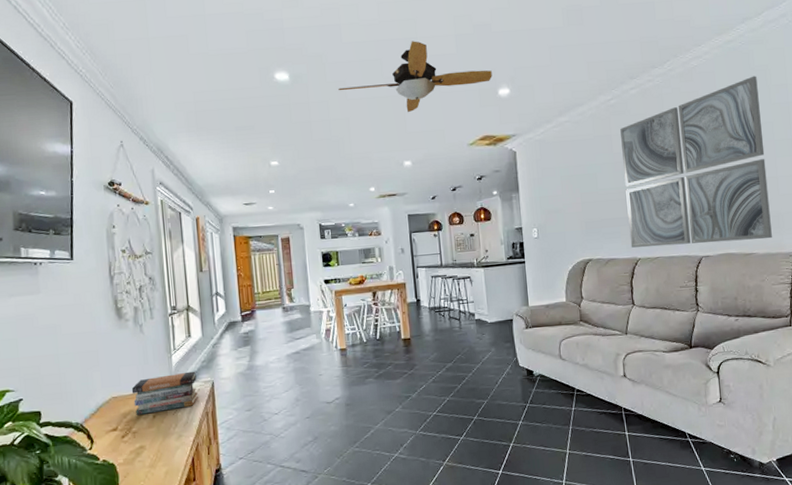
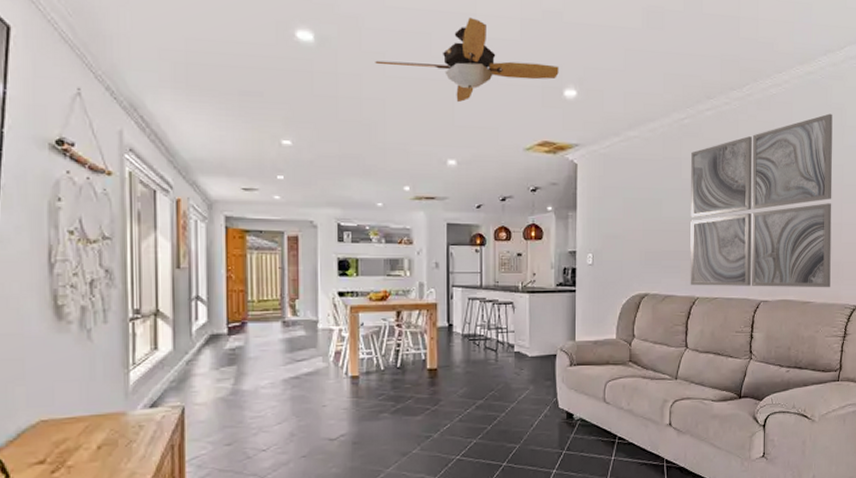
book stack: present [131,371,198,415] -> none [69,392,162,445]

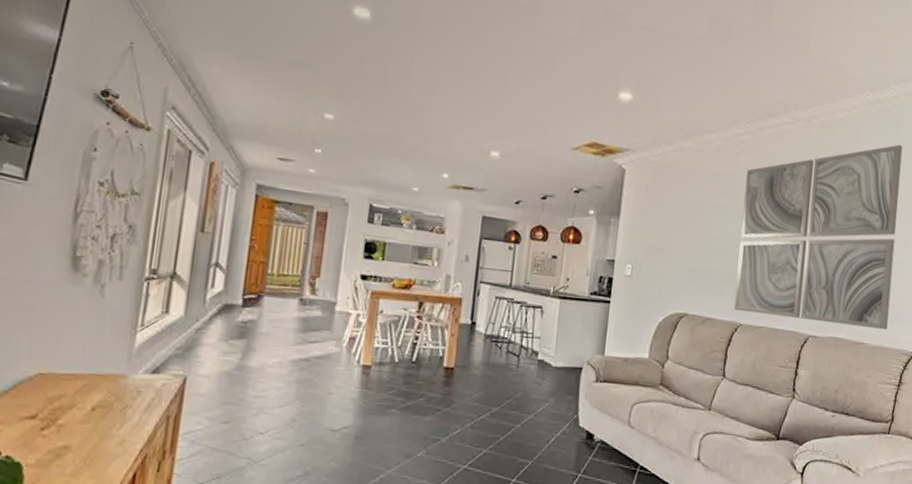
ceiling fan: present [375,17,559,103] -> none [429,10,616,94]

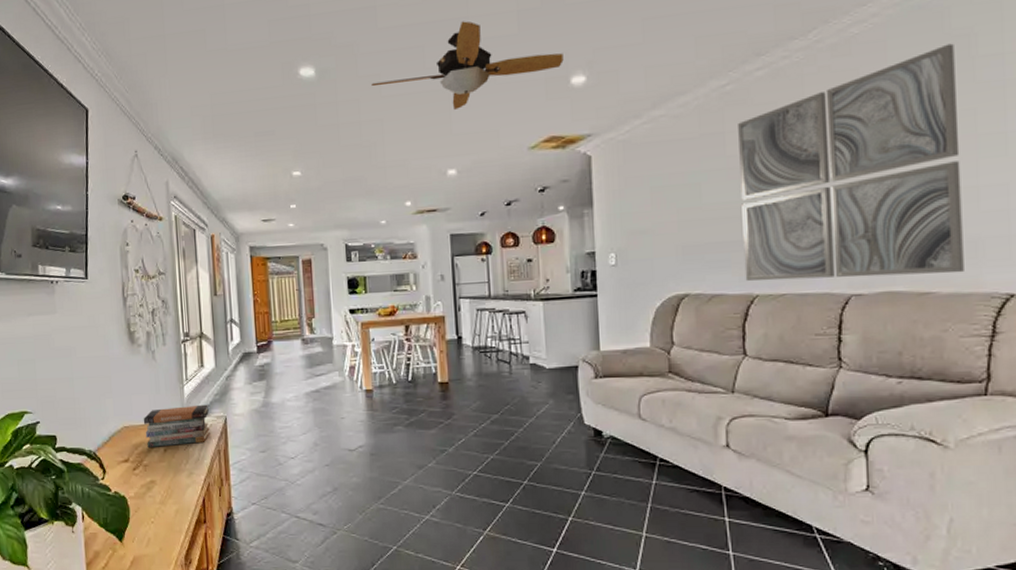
book stack: none [68,356,165,405] -> present [143,404,210,447]
ceiling fan: none [429,10,616,94] -> present [371,21,564,111]

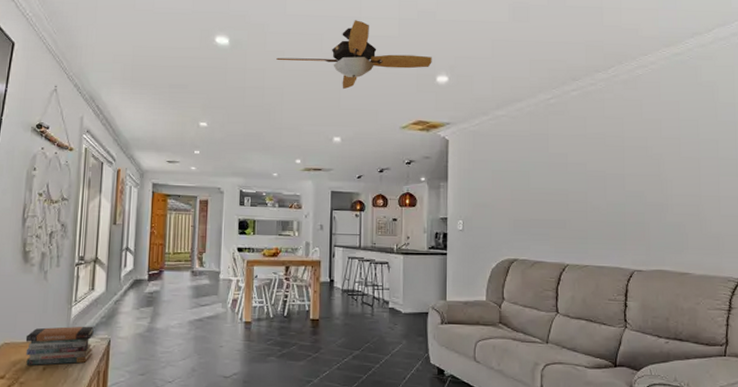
wall art: present [738,43,964,281] -> none [558,91,710,260]

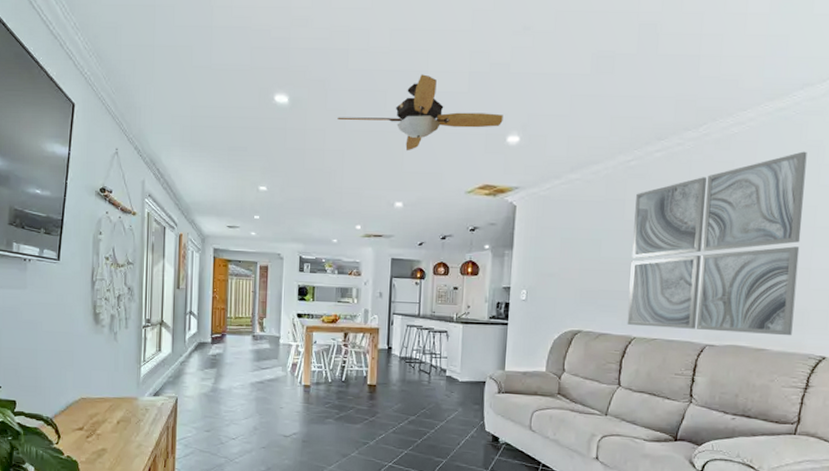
book stack: present [25,326,94,365] -> none [100,384,162,419]
wall art: none [558,91,710,260] -> present [627,151,807,336]

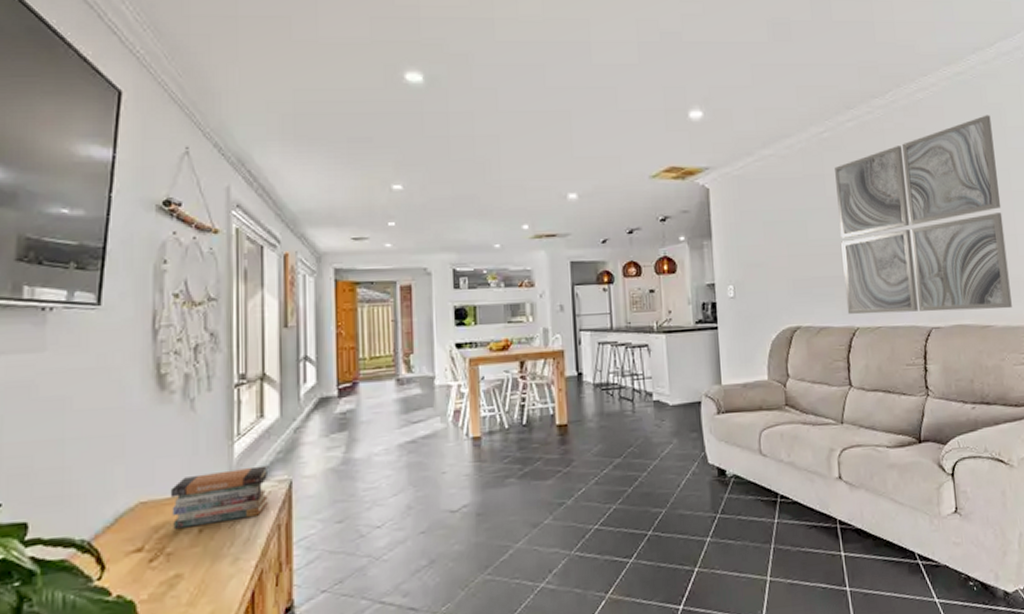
book stack: none [100,384,162,419] -> present [170,465,268,529]
ceiling fan: present [337,74,503,151] -> none [487,45,682,133]

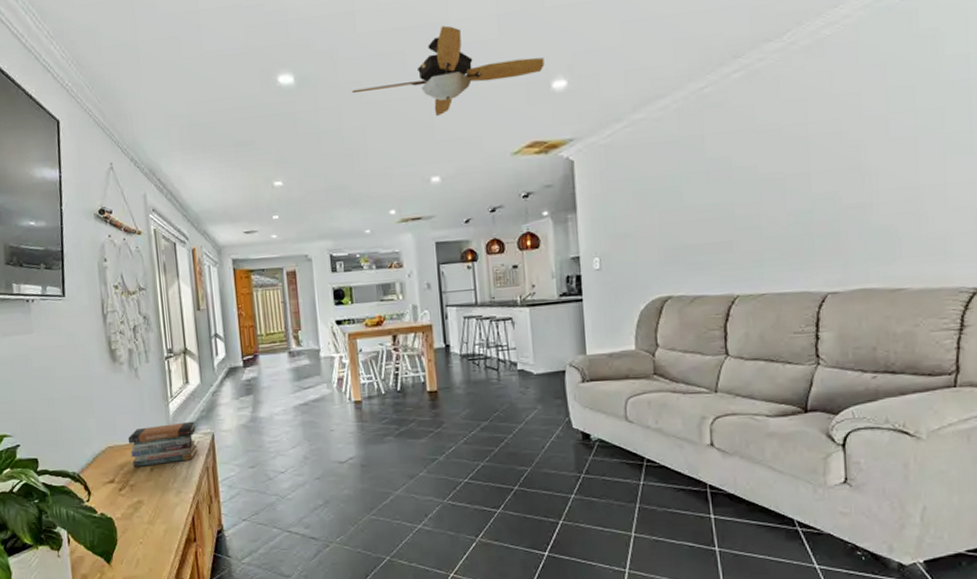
ceiling fan: none [487,45,682,133] -> present [352,25,544,117]
wall art: present [835,115,1012,314] -> none [716,44,934,282]

